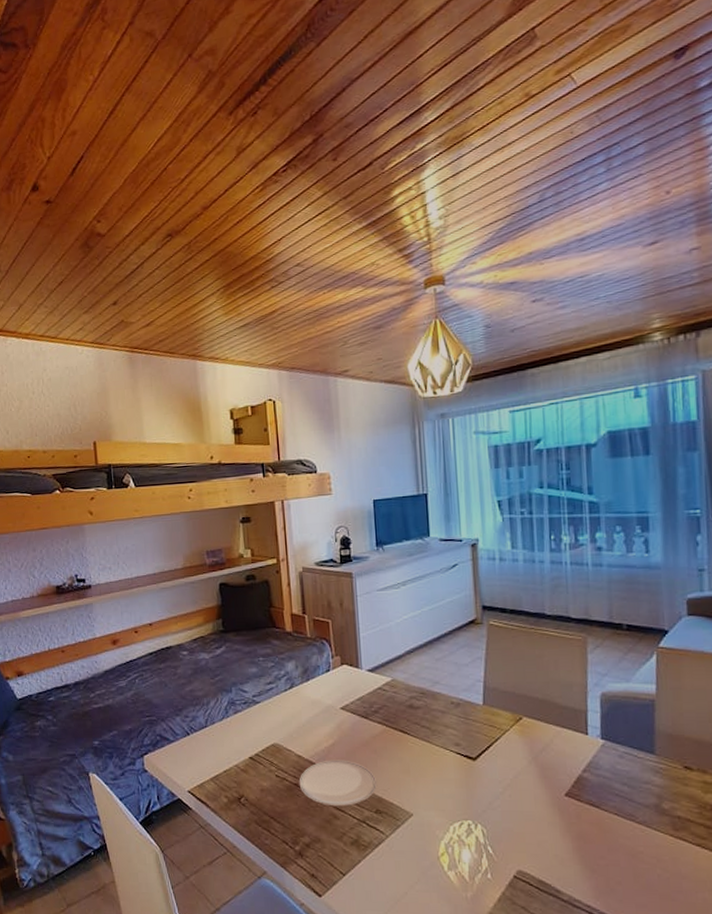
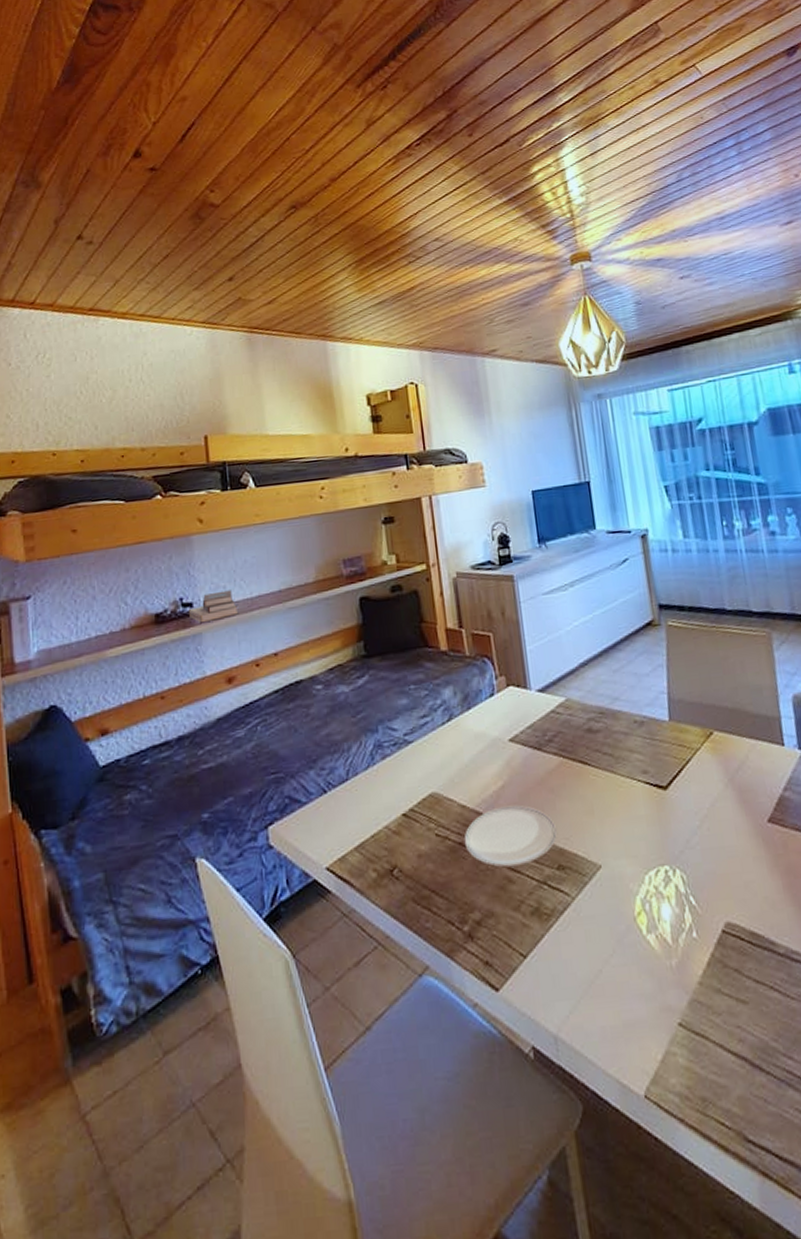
books: none [81,571,121,596] -> present [188,590,238,623]

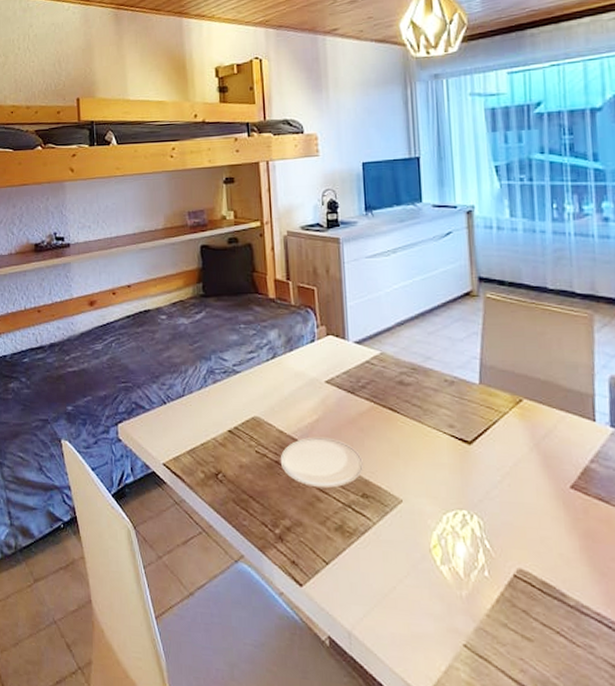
books: present [188,590,238,623] -> none [60,230,99,255]

